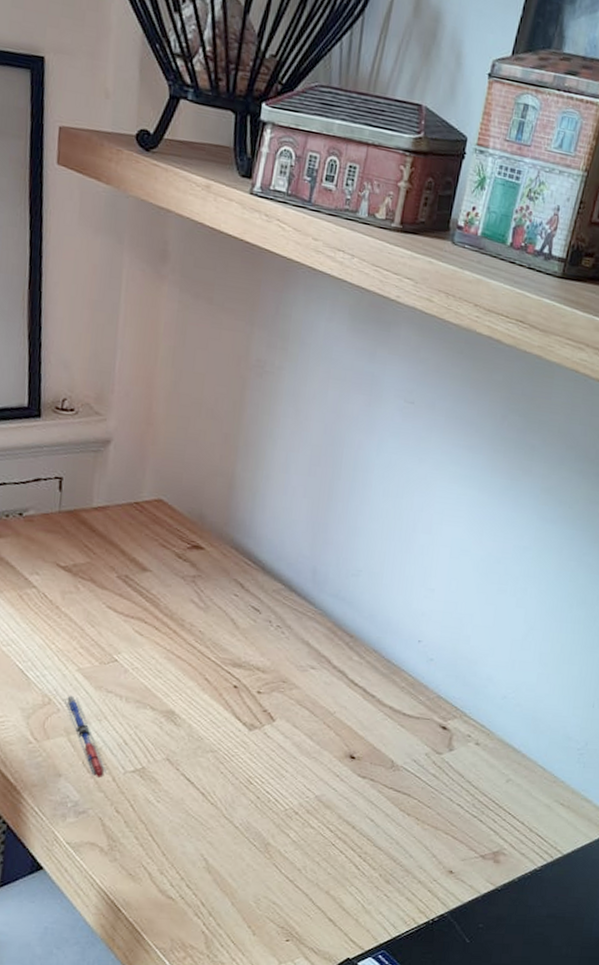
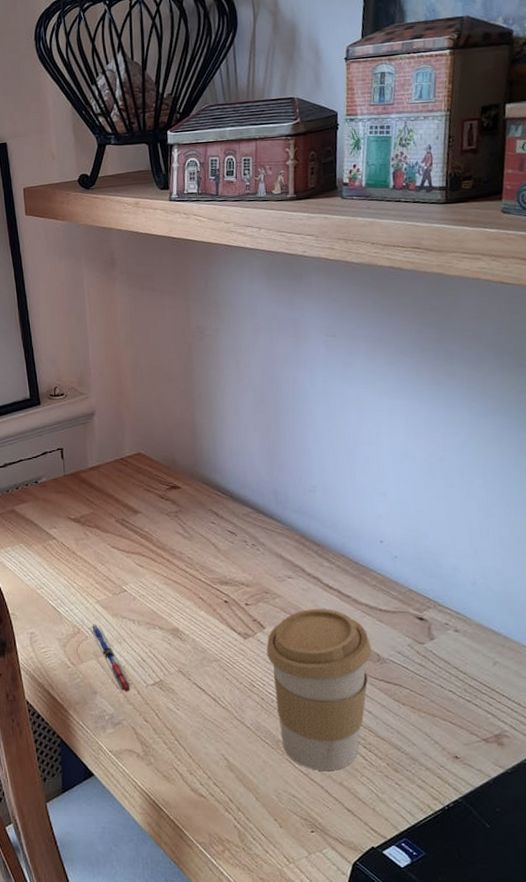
coffee cup: none [271,705,387,878] -> present [266,609,372,770]

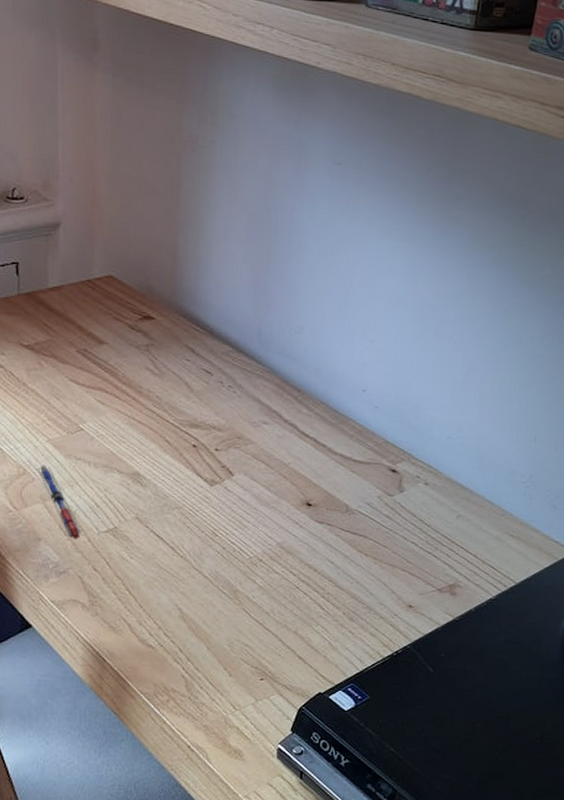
coffee cup: present [266,609,372,770] -> none [233,457,341,620]

